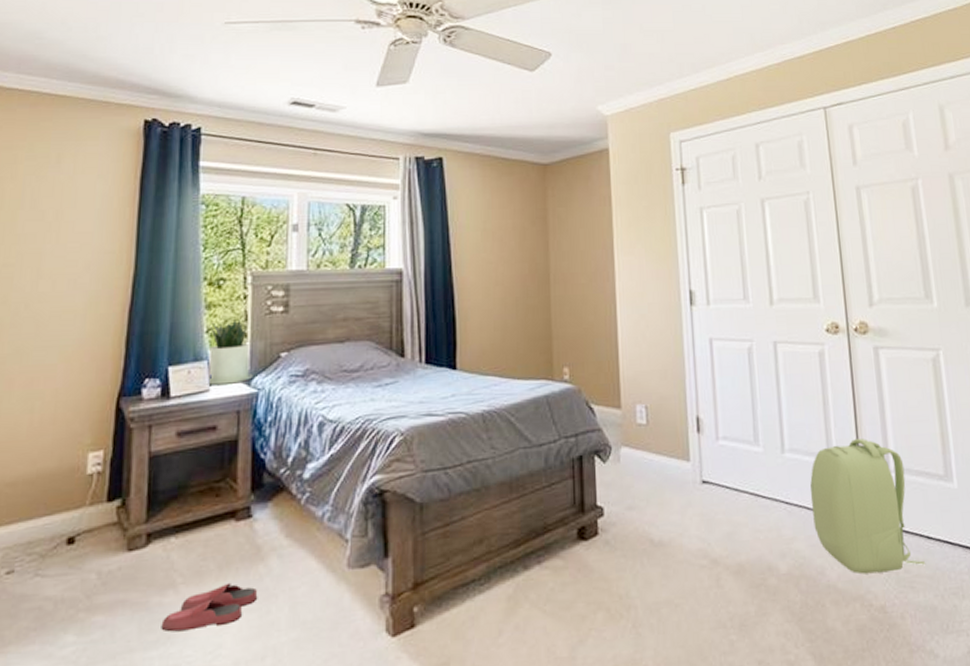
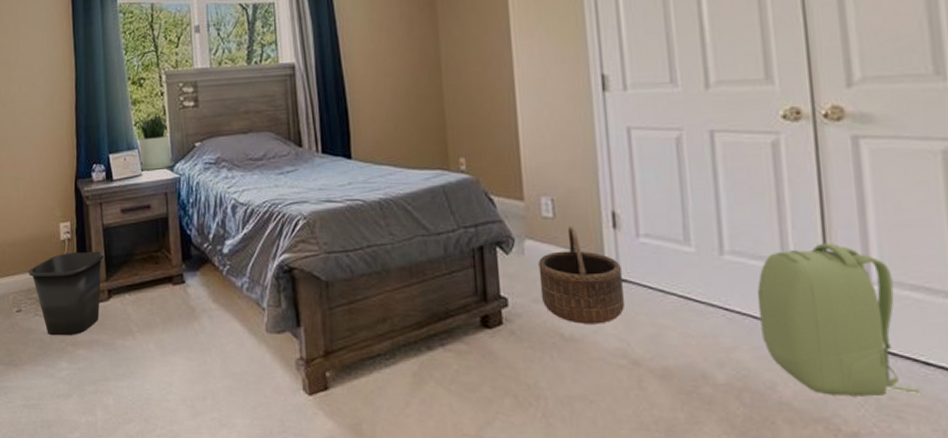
waste bin: none [32,485,147,601] -> present [28,251,105,336]
slippers: present [161,582,257,632] -> none [126,335,195,370]
basket: none [632,431,707,528] -> present [538,225,625,324]

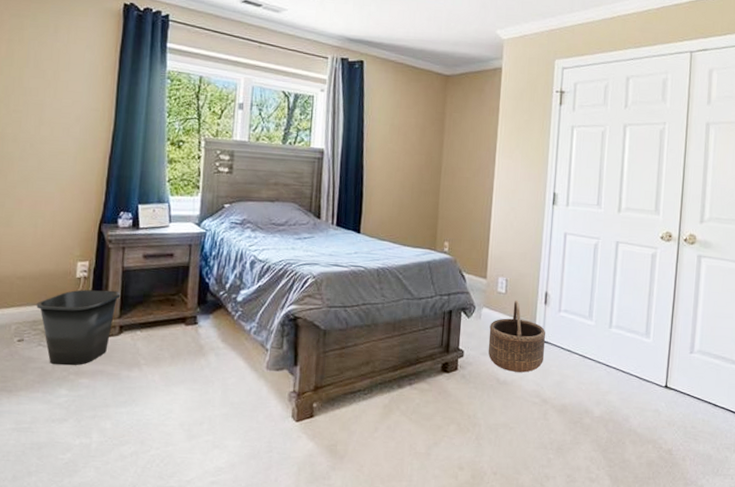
planter: present [136,114,175,170] -> none [167,174,203,224]
backpack: present [757,244,922,397] -> none [626,325,710,426]

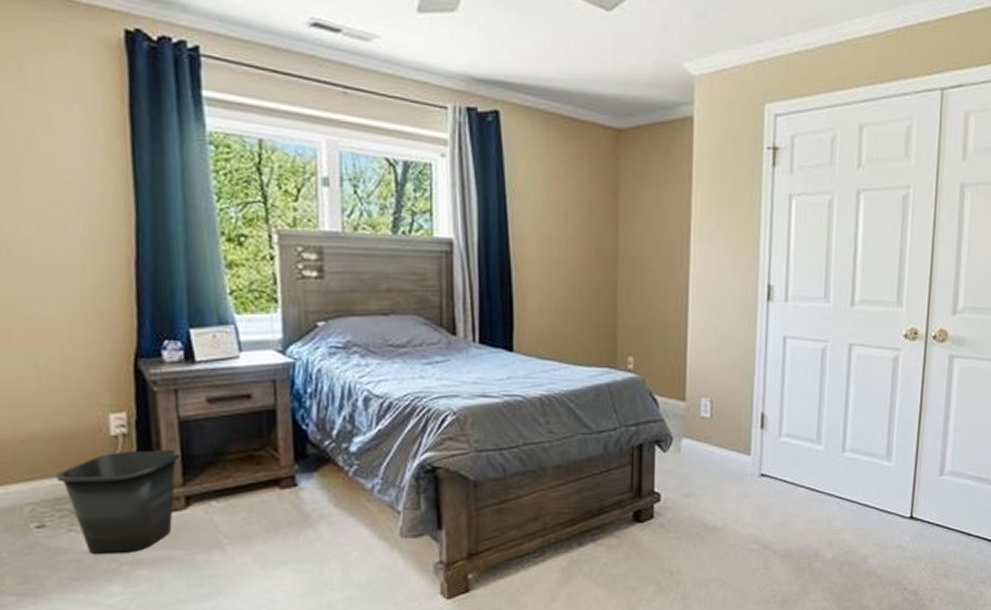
basket: present [488,300,545,373] -> none [691,425,763,515]

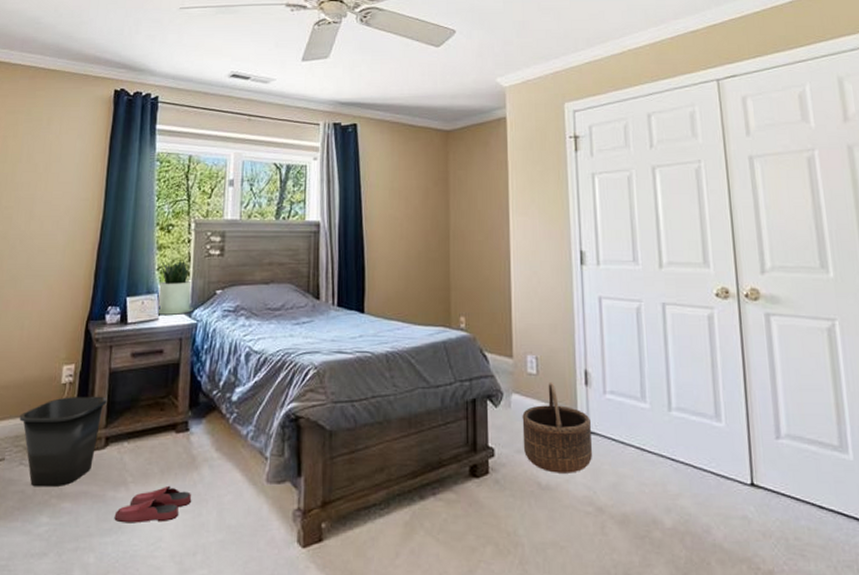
slippers: none [210,545,308,587] -> present [114,485,191,523]
planter: none [232,282,288,352] -> present [156,260,194,315]
basket: none [691,425,763,515] -> present [522,382,593,473]

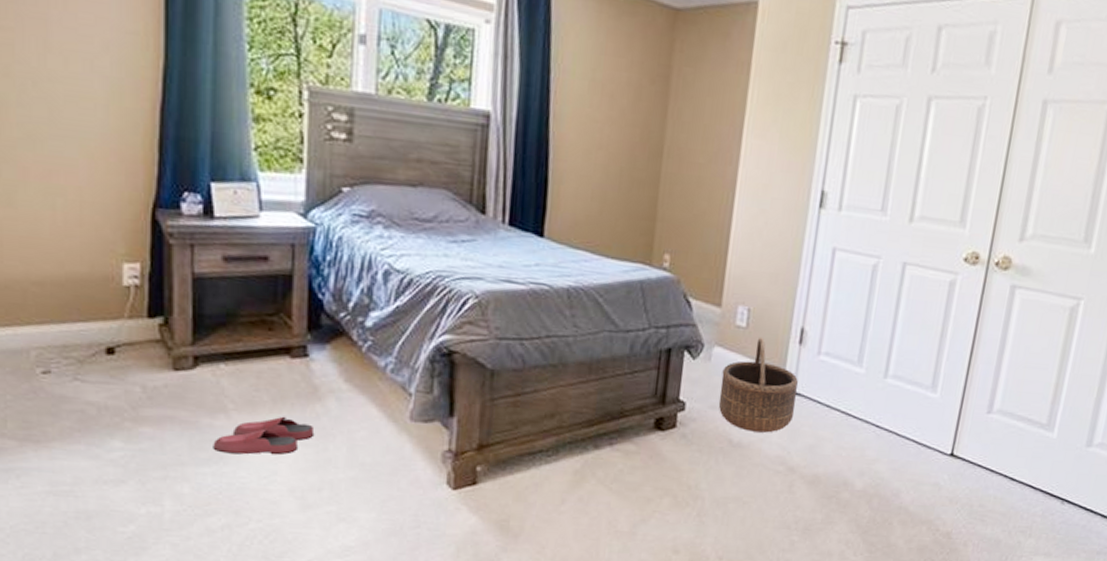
waste bin: present [19,396,107,487] -> none [65,303,192,409]
planter: present [156,260,194,315] -> none [256,139,310,214]

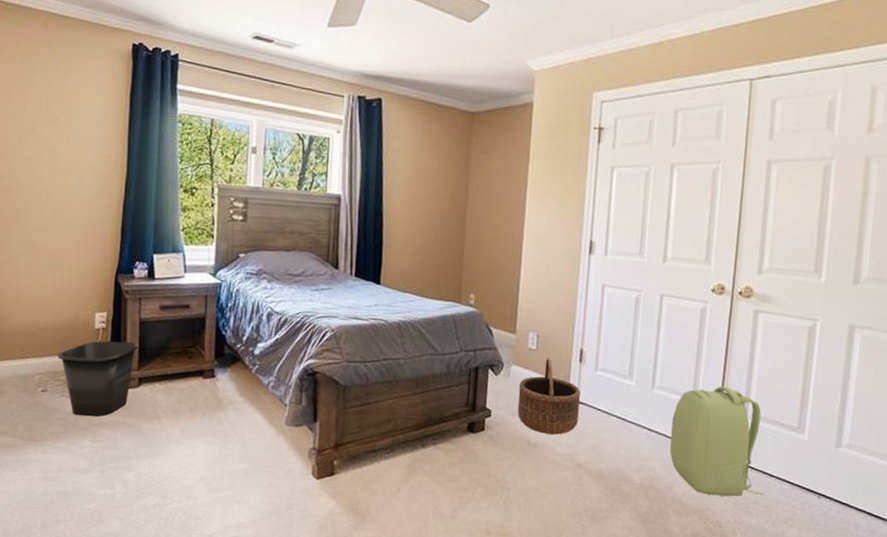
waste bin: none [65,303,192,409] -> present [58,340,139,417]
slippers: present [213,416,313,455] -> none [149,422,218,452]
backpack: none [899,376,1009,504] -> present [669,386,764,497]

